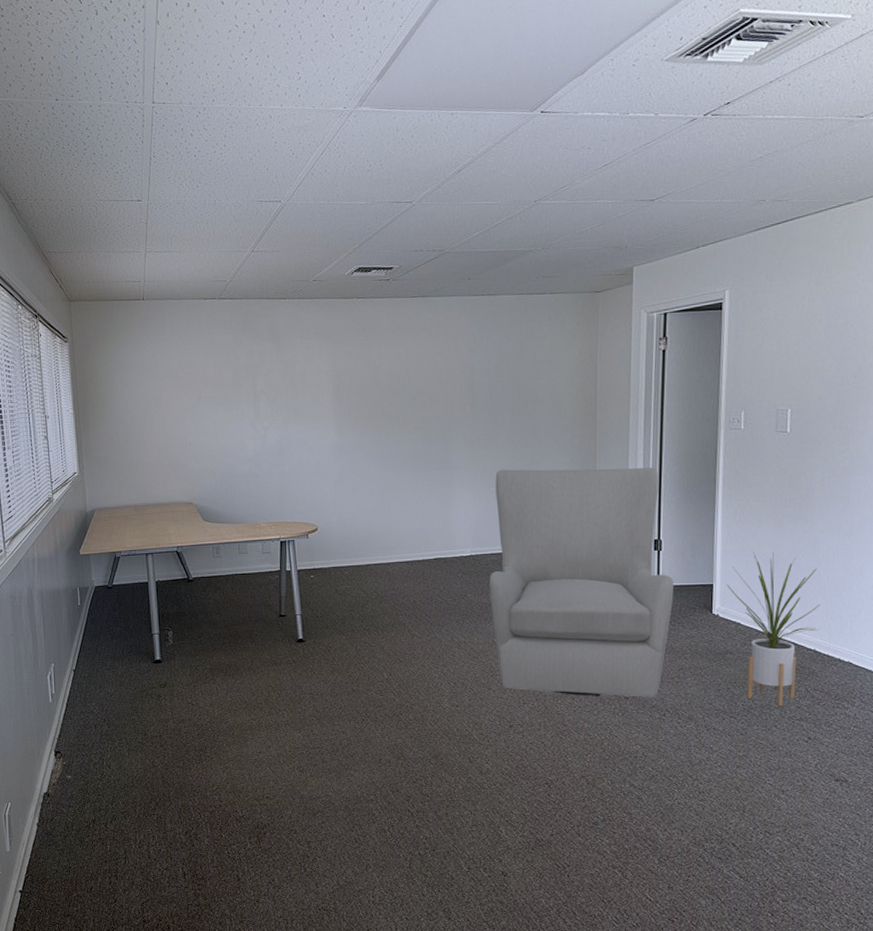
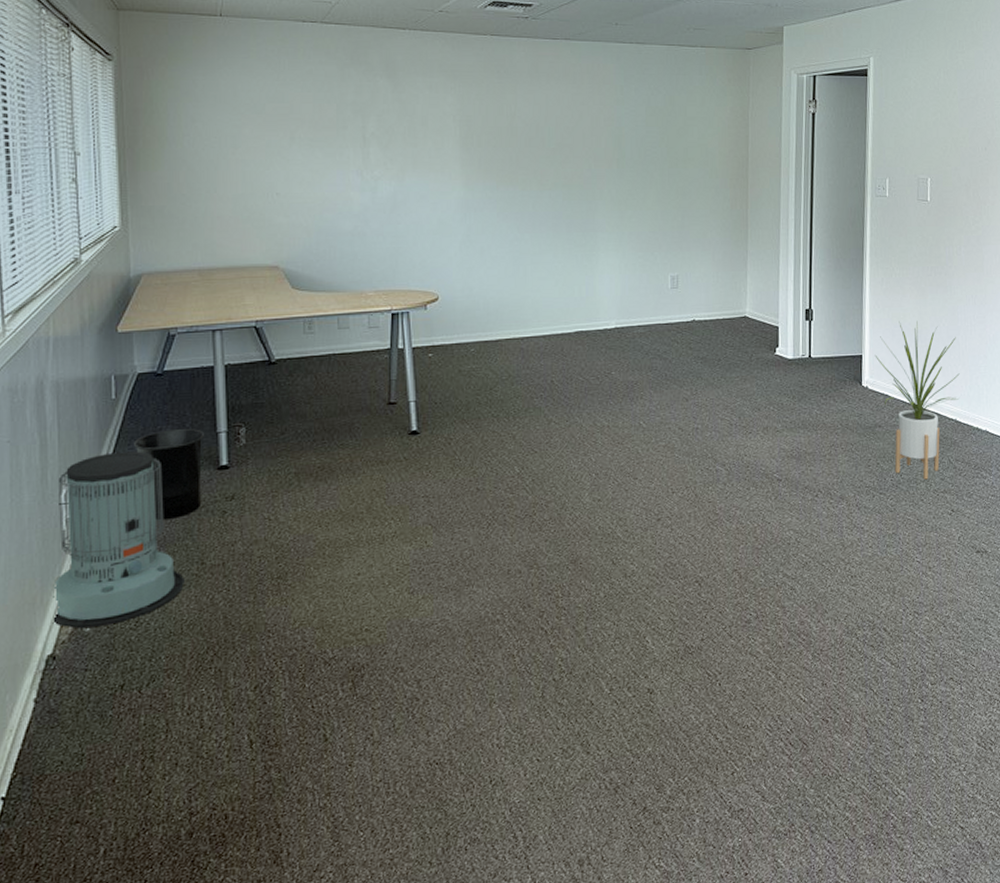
space heater: none [45,646,133,775] -> present [53,451,184,628]
waste bin: none [95,631,143,699] -> present [134,429,204,520]
chair: present [490,468,674,697] -> none [636,232,825,480]

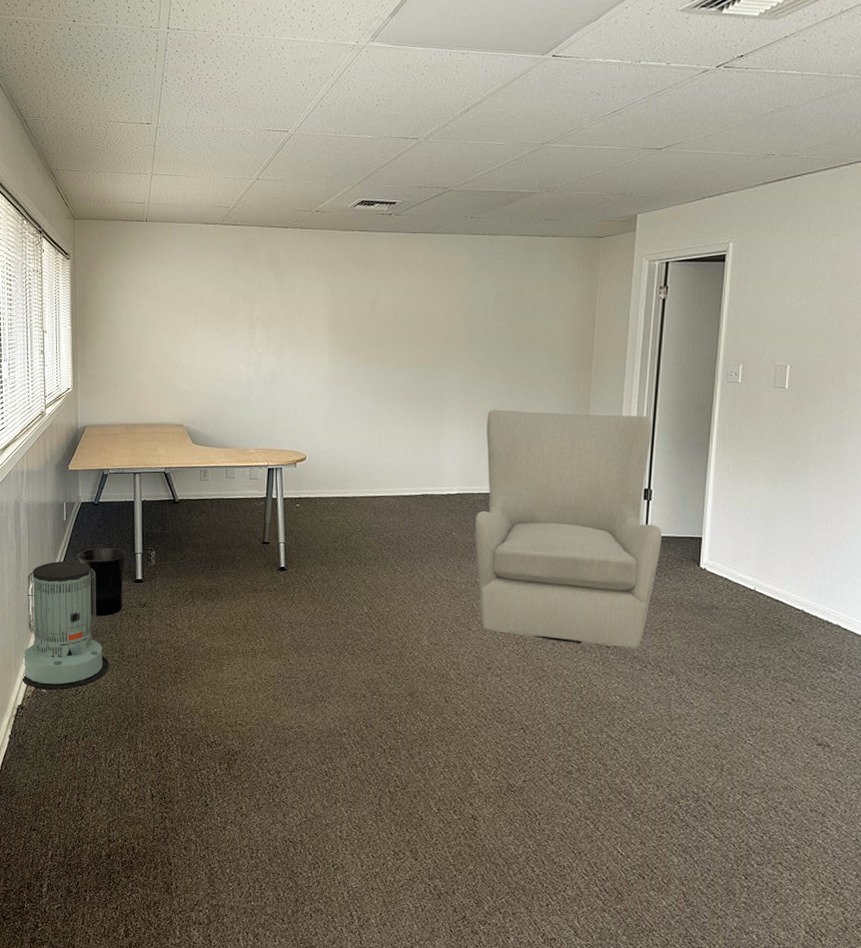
chair: none [636,232,825,480] -> present [475,409,662,648]
house plant: present [875,321,960,480] -> none [715,507,811,666]

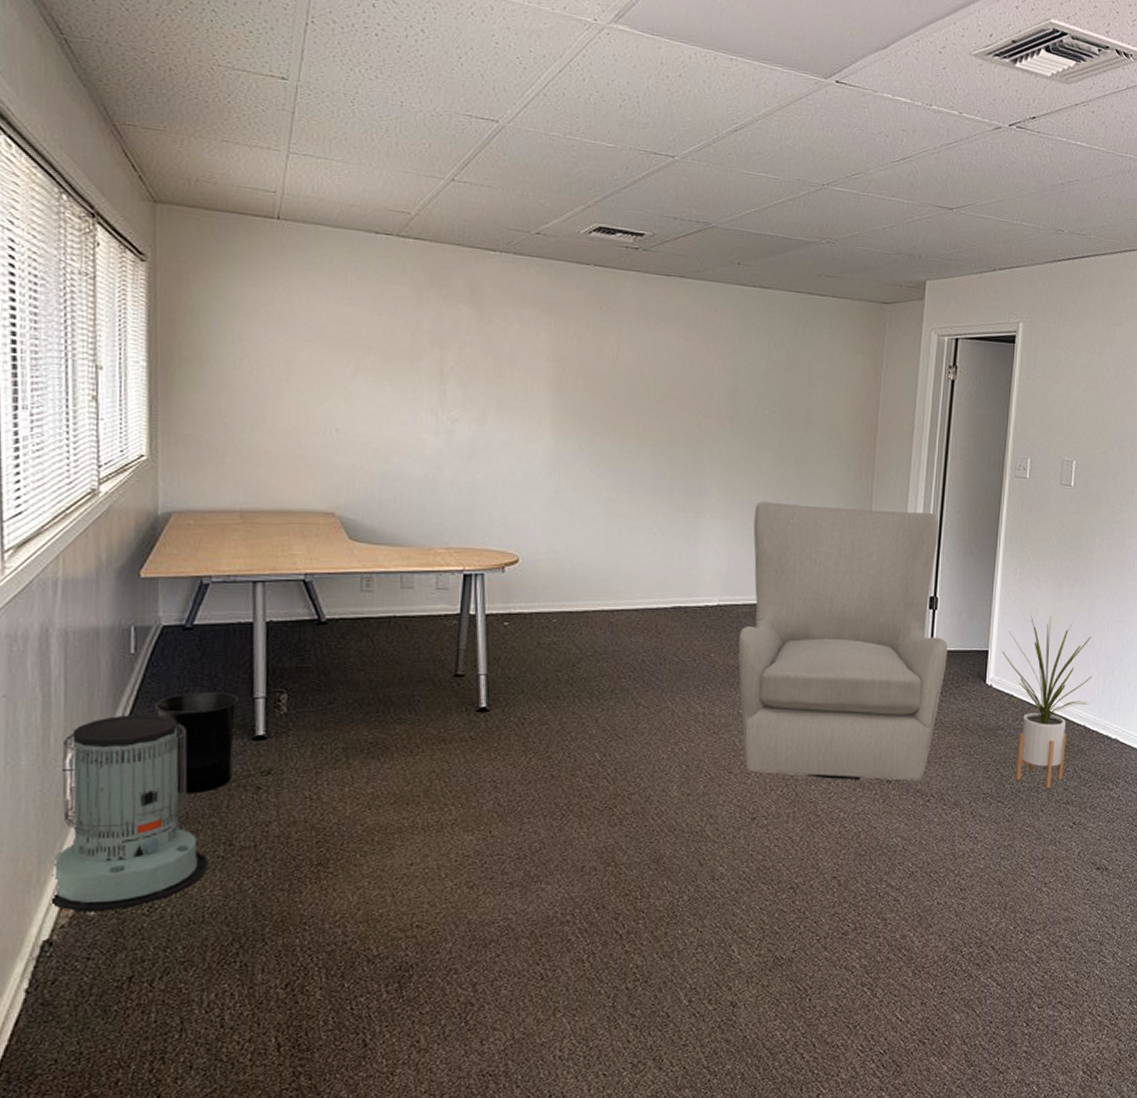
house plant: none [715,507,811,666] -> present [1002,616,1092,789]

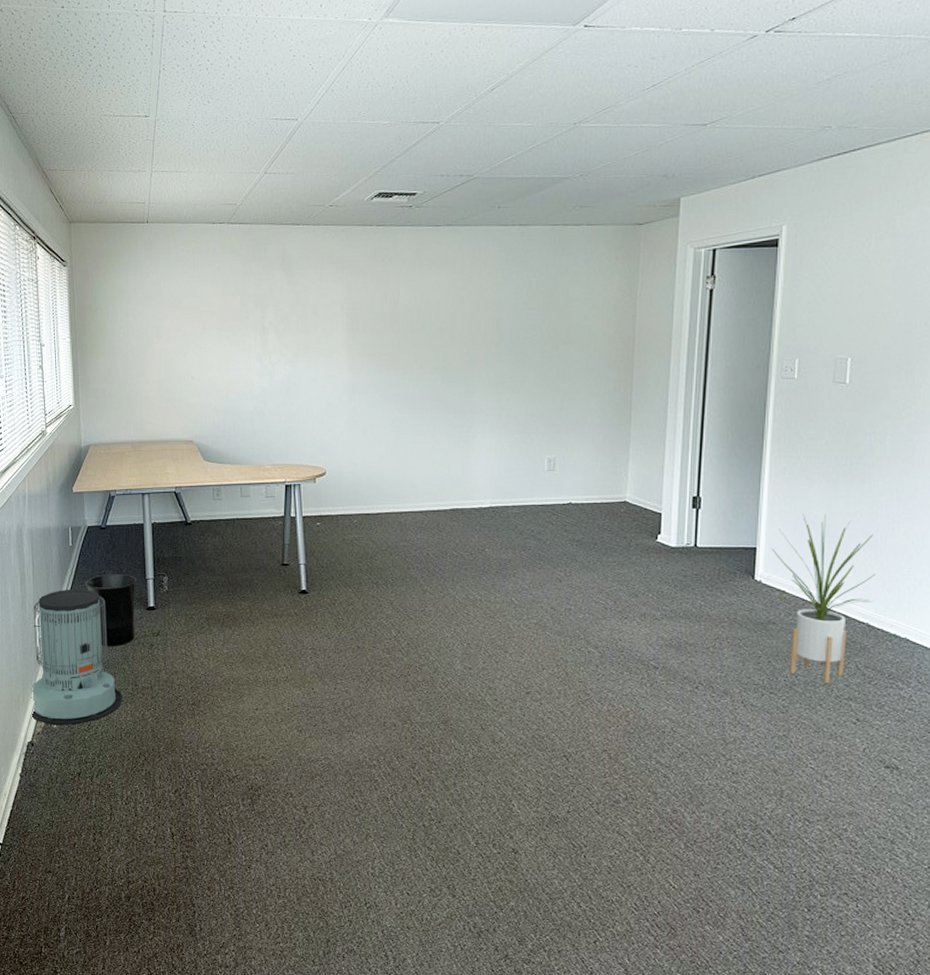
chair: present [738,501,948,781] -> none [510,415,712,668]

